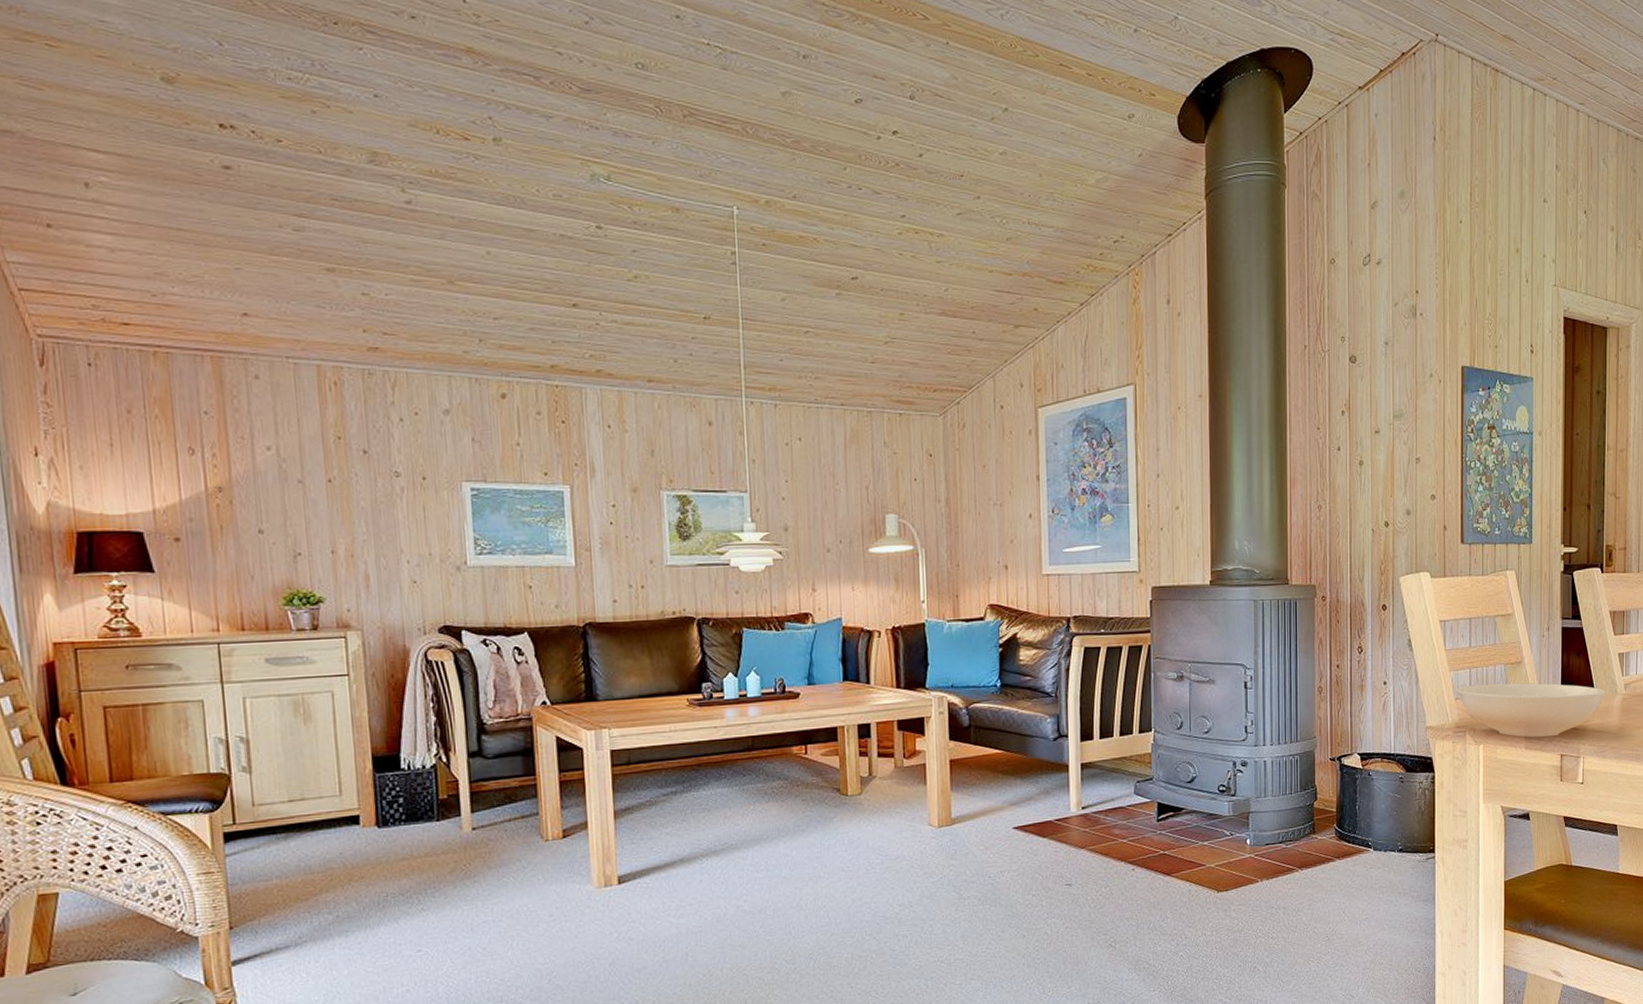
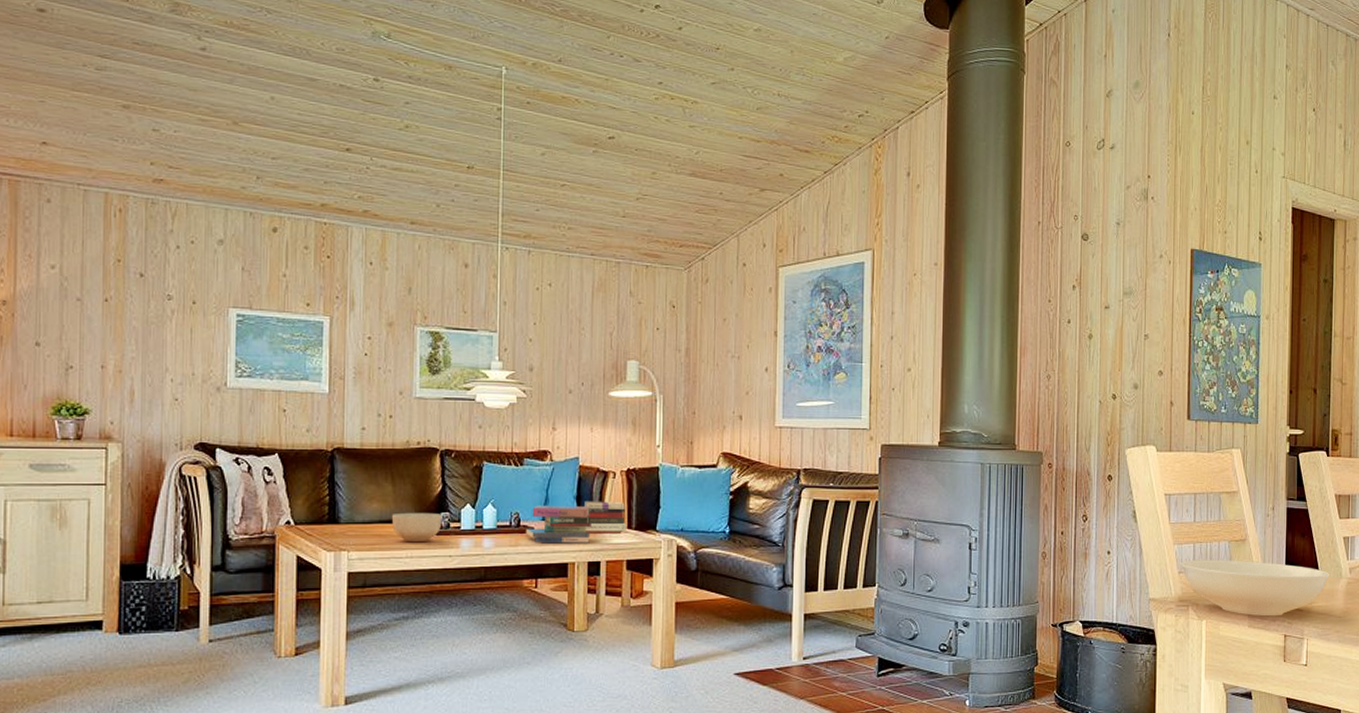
bowl: none [651,683,705,716] -> present [391,512,442,543]
books: none [792,667,859,708] -> present [526,505,591,543]
books: none [850,660,895,696] -> present [585,501,626,535]

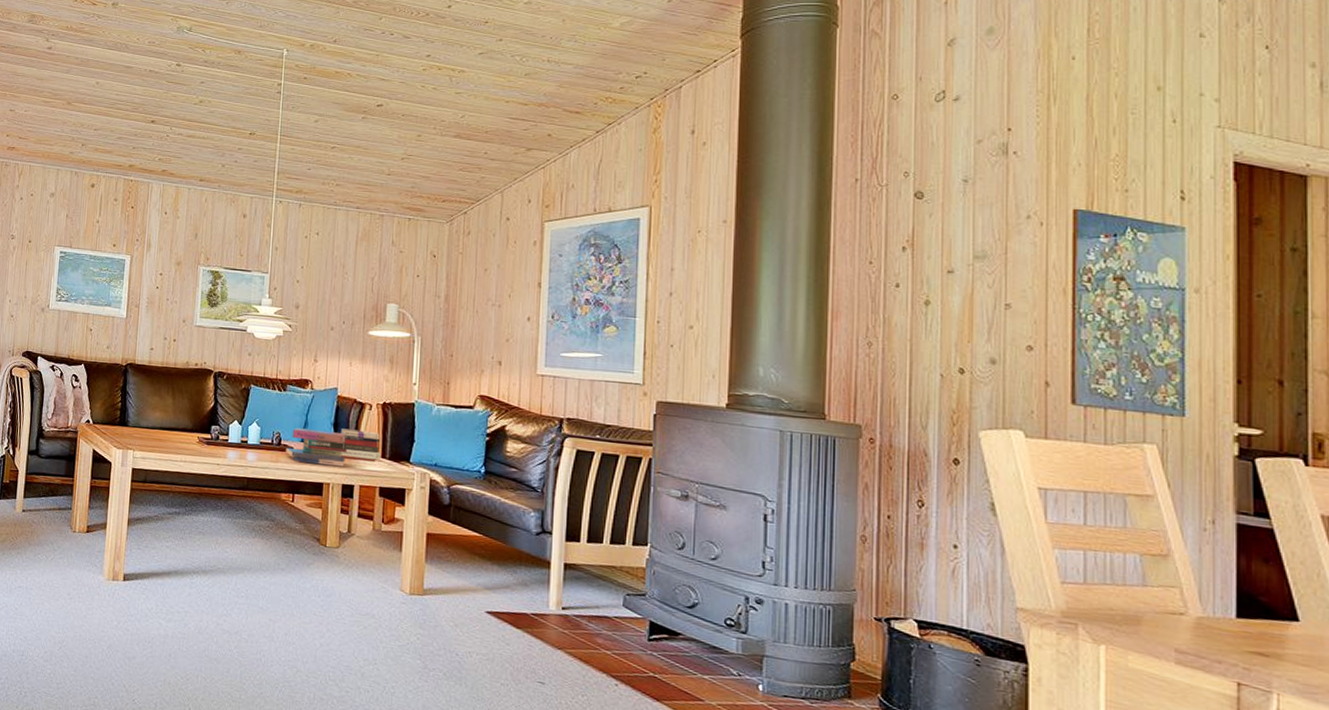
bowl: present [391,512,442,543] -> none [170,422,213,450]
bowl: present [1180,560,1330,617] -> none [1063,569,1315,658]

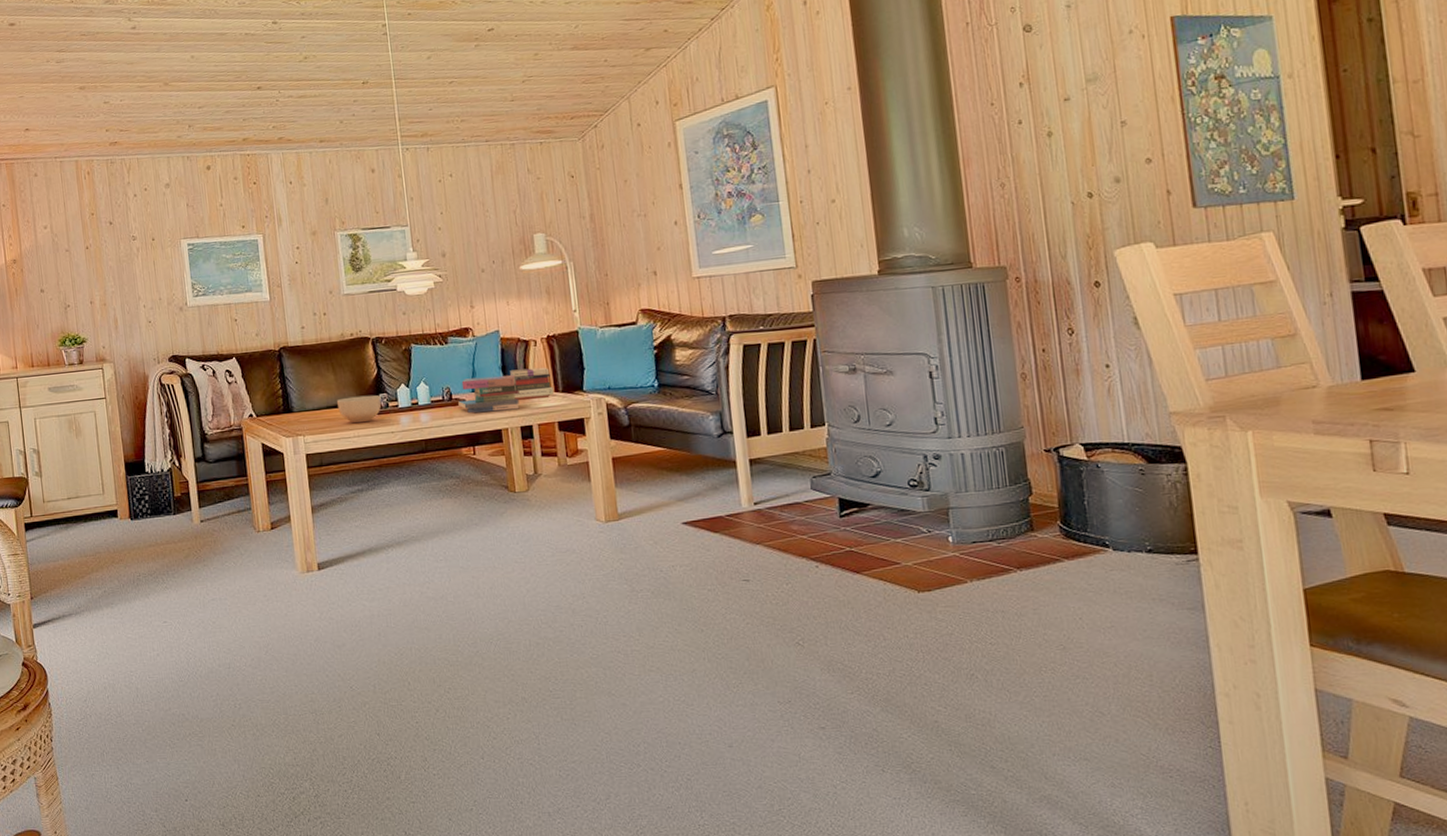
bowl: none [170,422,213,450] -> present [336,395,382,424]

